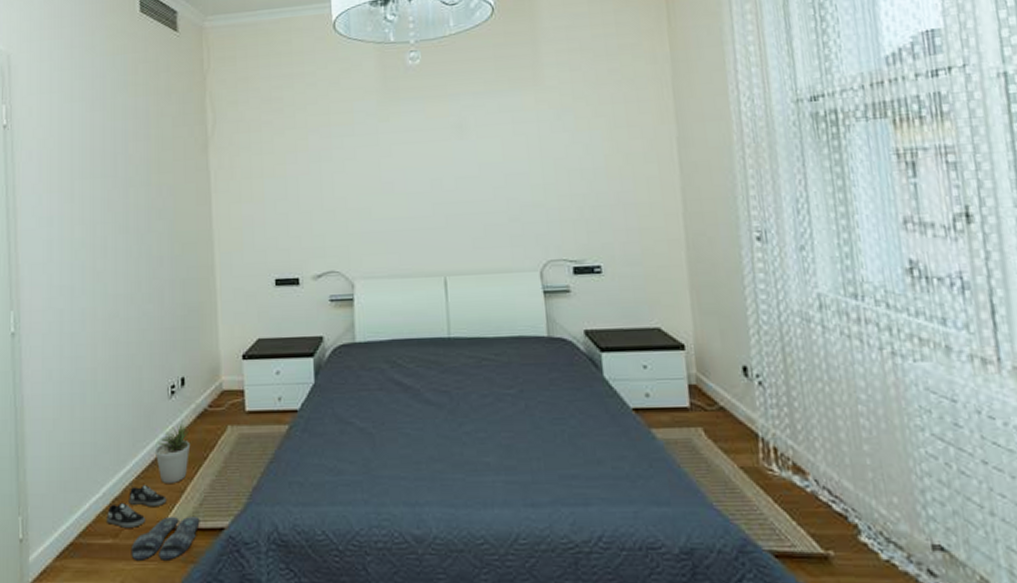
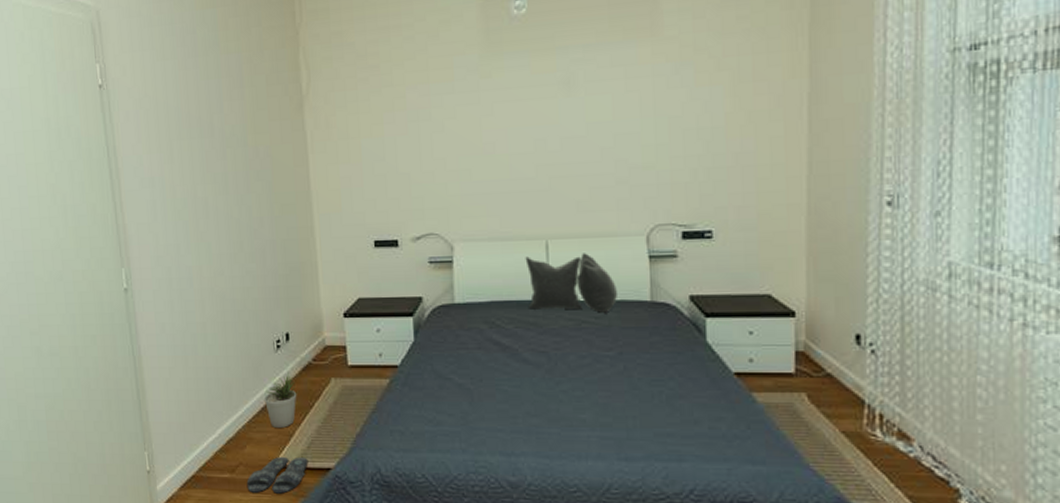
shoe: present [107,485,167,528] -> none [223,429,277,465]
cushion: none [424,289,516,349] -> present [525,253,619,313]

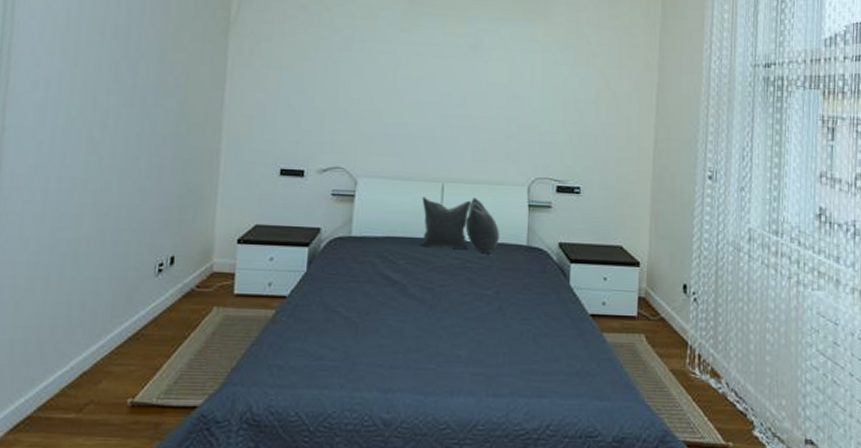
slippers: present [246,456,308,494] -> none [93,392,173,437]
potted plant: present [263,372,300,429] -> none [132,299,176,362]

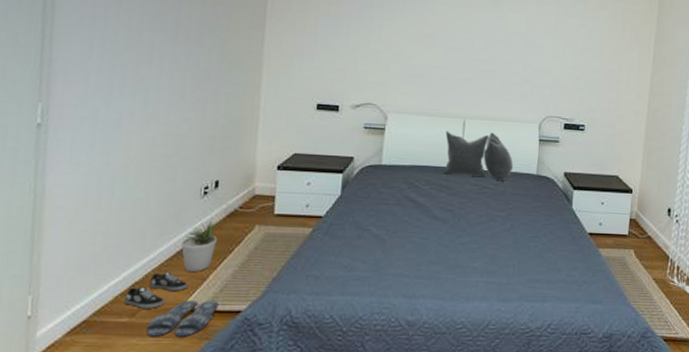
shoe: none [71,361,140,403] -> present [124,272,188,309]
slippers: none [93,392,173,437] -> present [146,299,219,337]
potted plant: none [132,299,176,362] -> present [180,218,221,273]

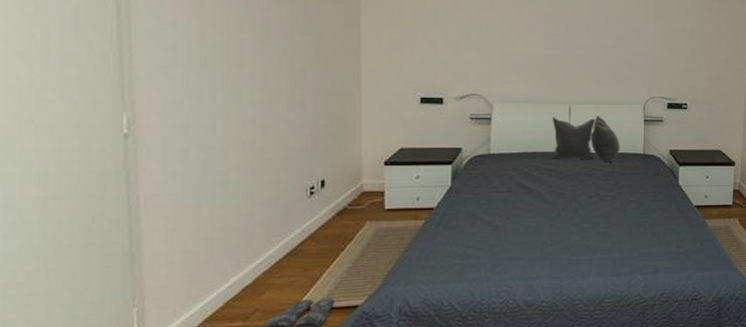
shoe: present [124,272,188,309] -> none [237,274,302,312]
potted plant: present [180,218,221,273] -> none [290,217,331,272]

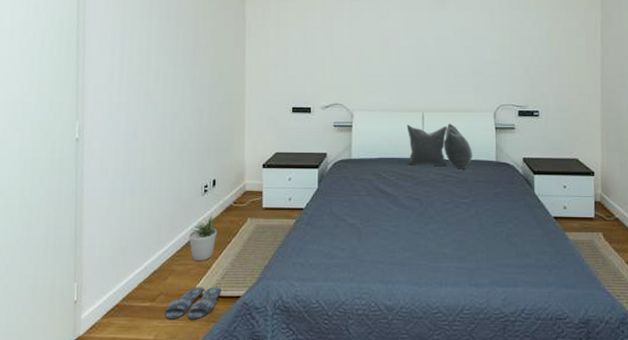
potted plant: none [290,217,331,272] -> present [188,213,220,262]

